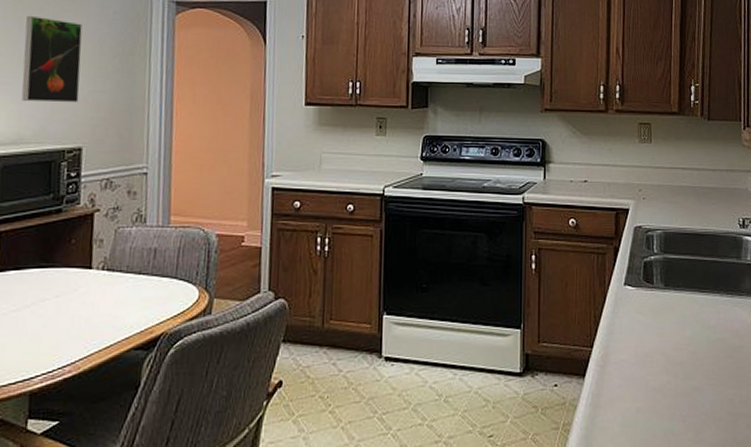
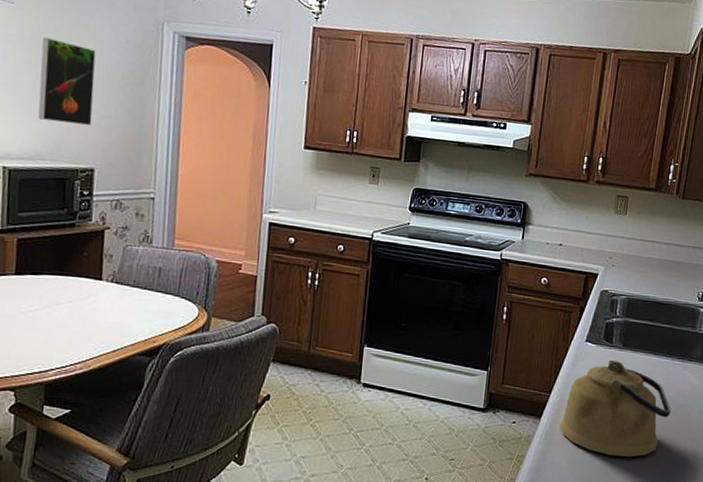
kettle: none [606,303,727,414] -> present [559,360,671,457]

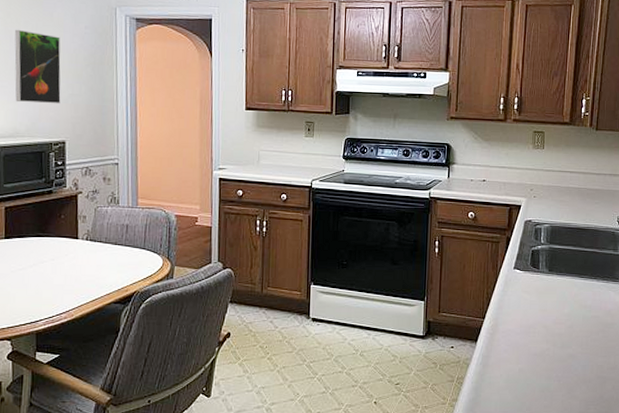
kettle: present [559,360,671,457] -> none [494,285,599,374]

